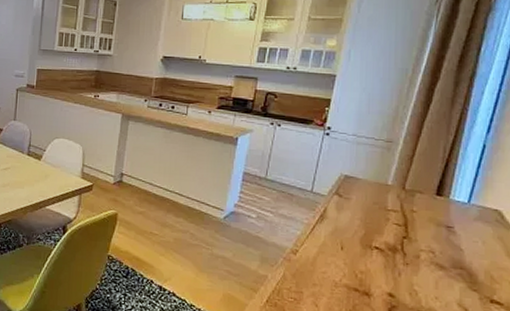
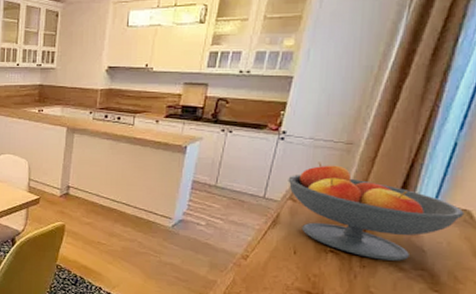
fruit bowl: none [333,158,496,259] -> present [288,162,465,261]

